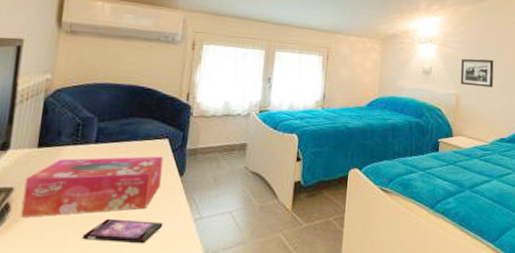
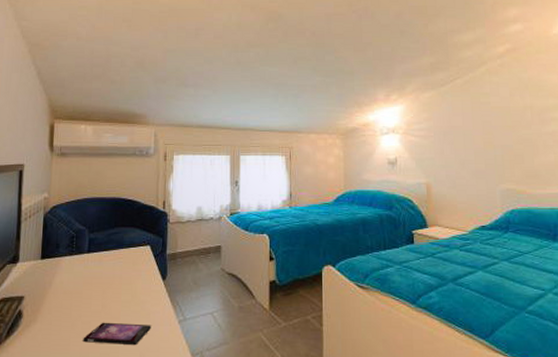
tissue box: present [20,156,163,217] -> none [31,262,147,323]
picture frame: present [460,58,494,88] -> none [428,144,466,173]

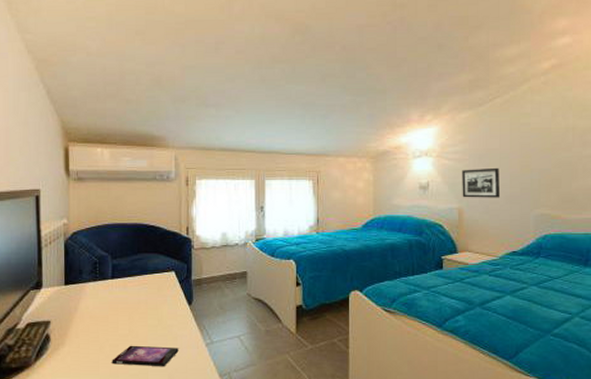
picture frame: none [428,144,466,173] -> present [462,167,501,198]

